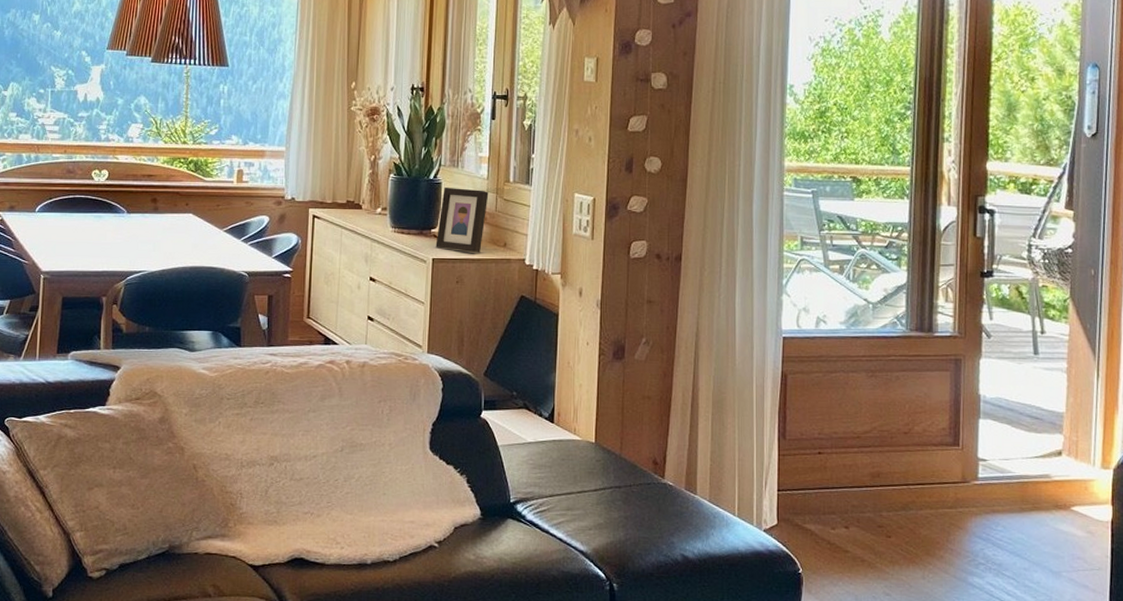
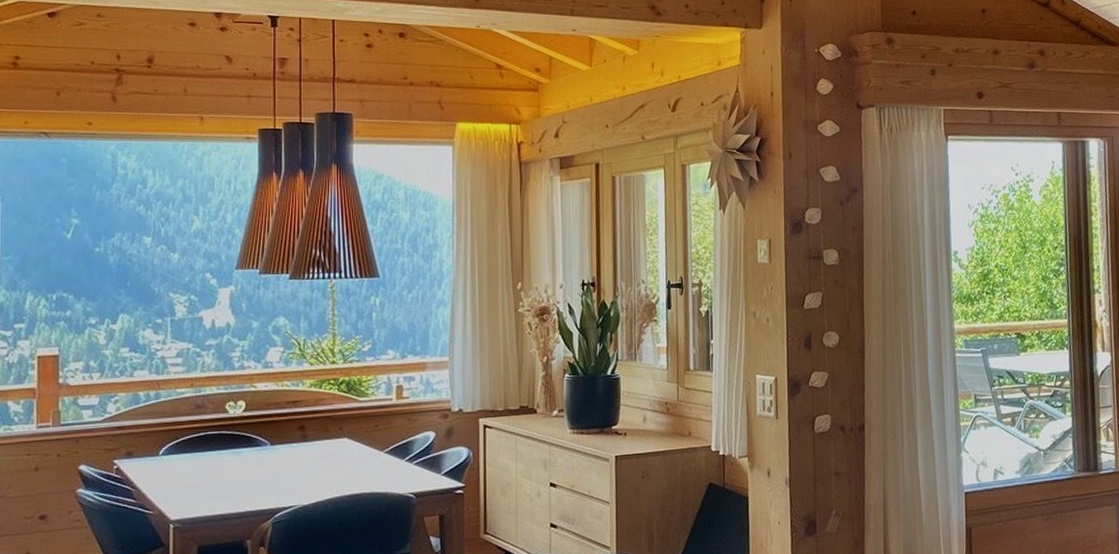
picture frame: present [435,188,489,253] -> none [617,381,670,446]

